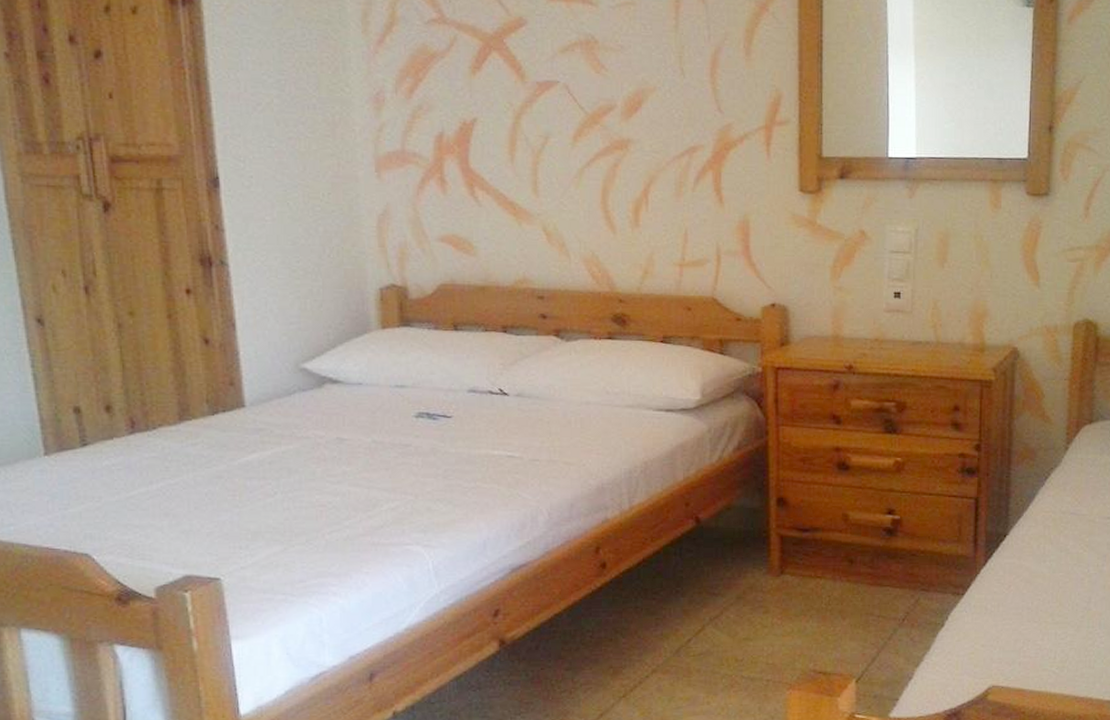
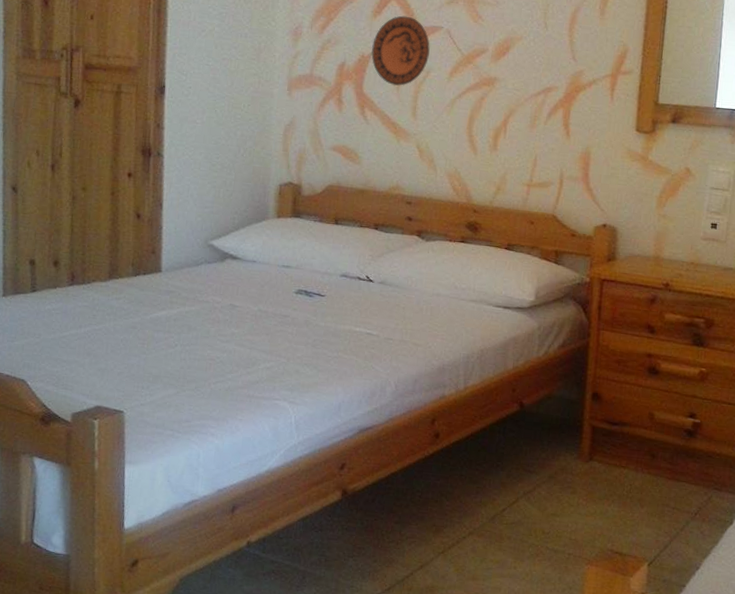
decorative plate: none [473,70,546,158] -> present [371,15,430,86]

